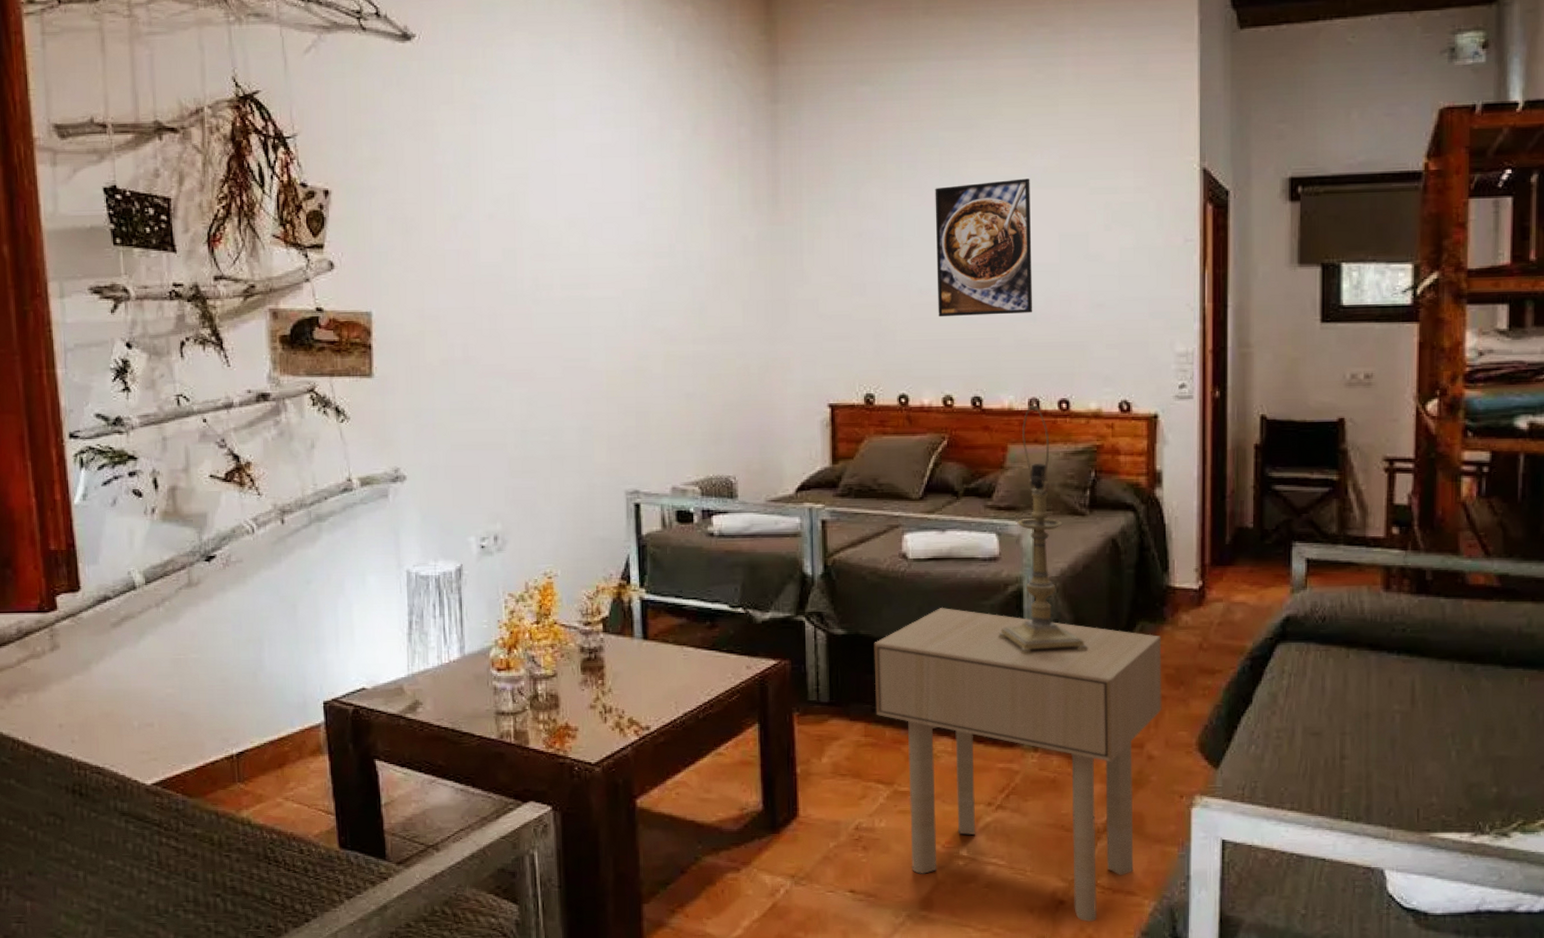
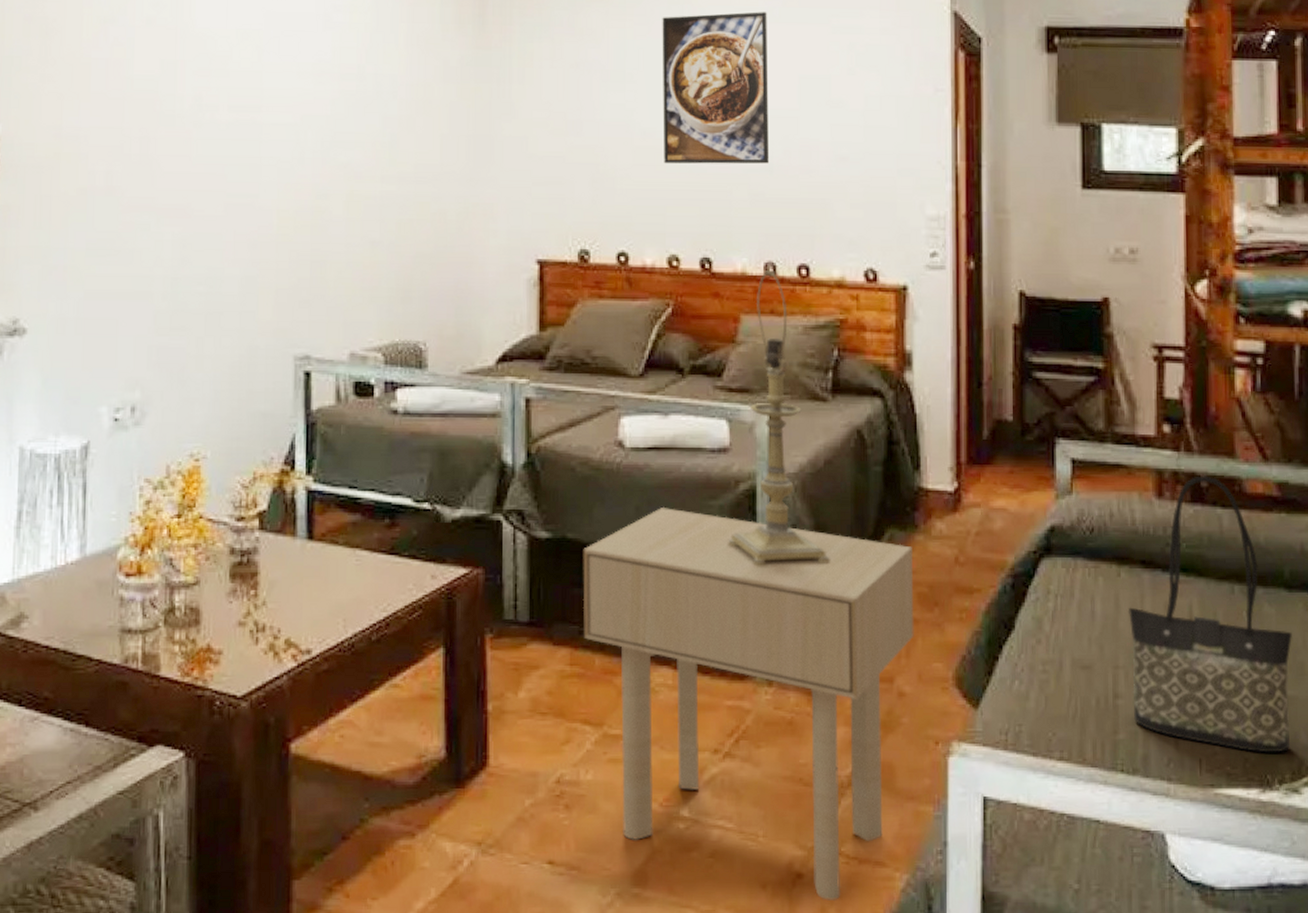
tote bag: none [1355,570,1507,804] -> present [1127,475,1292,753]

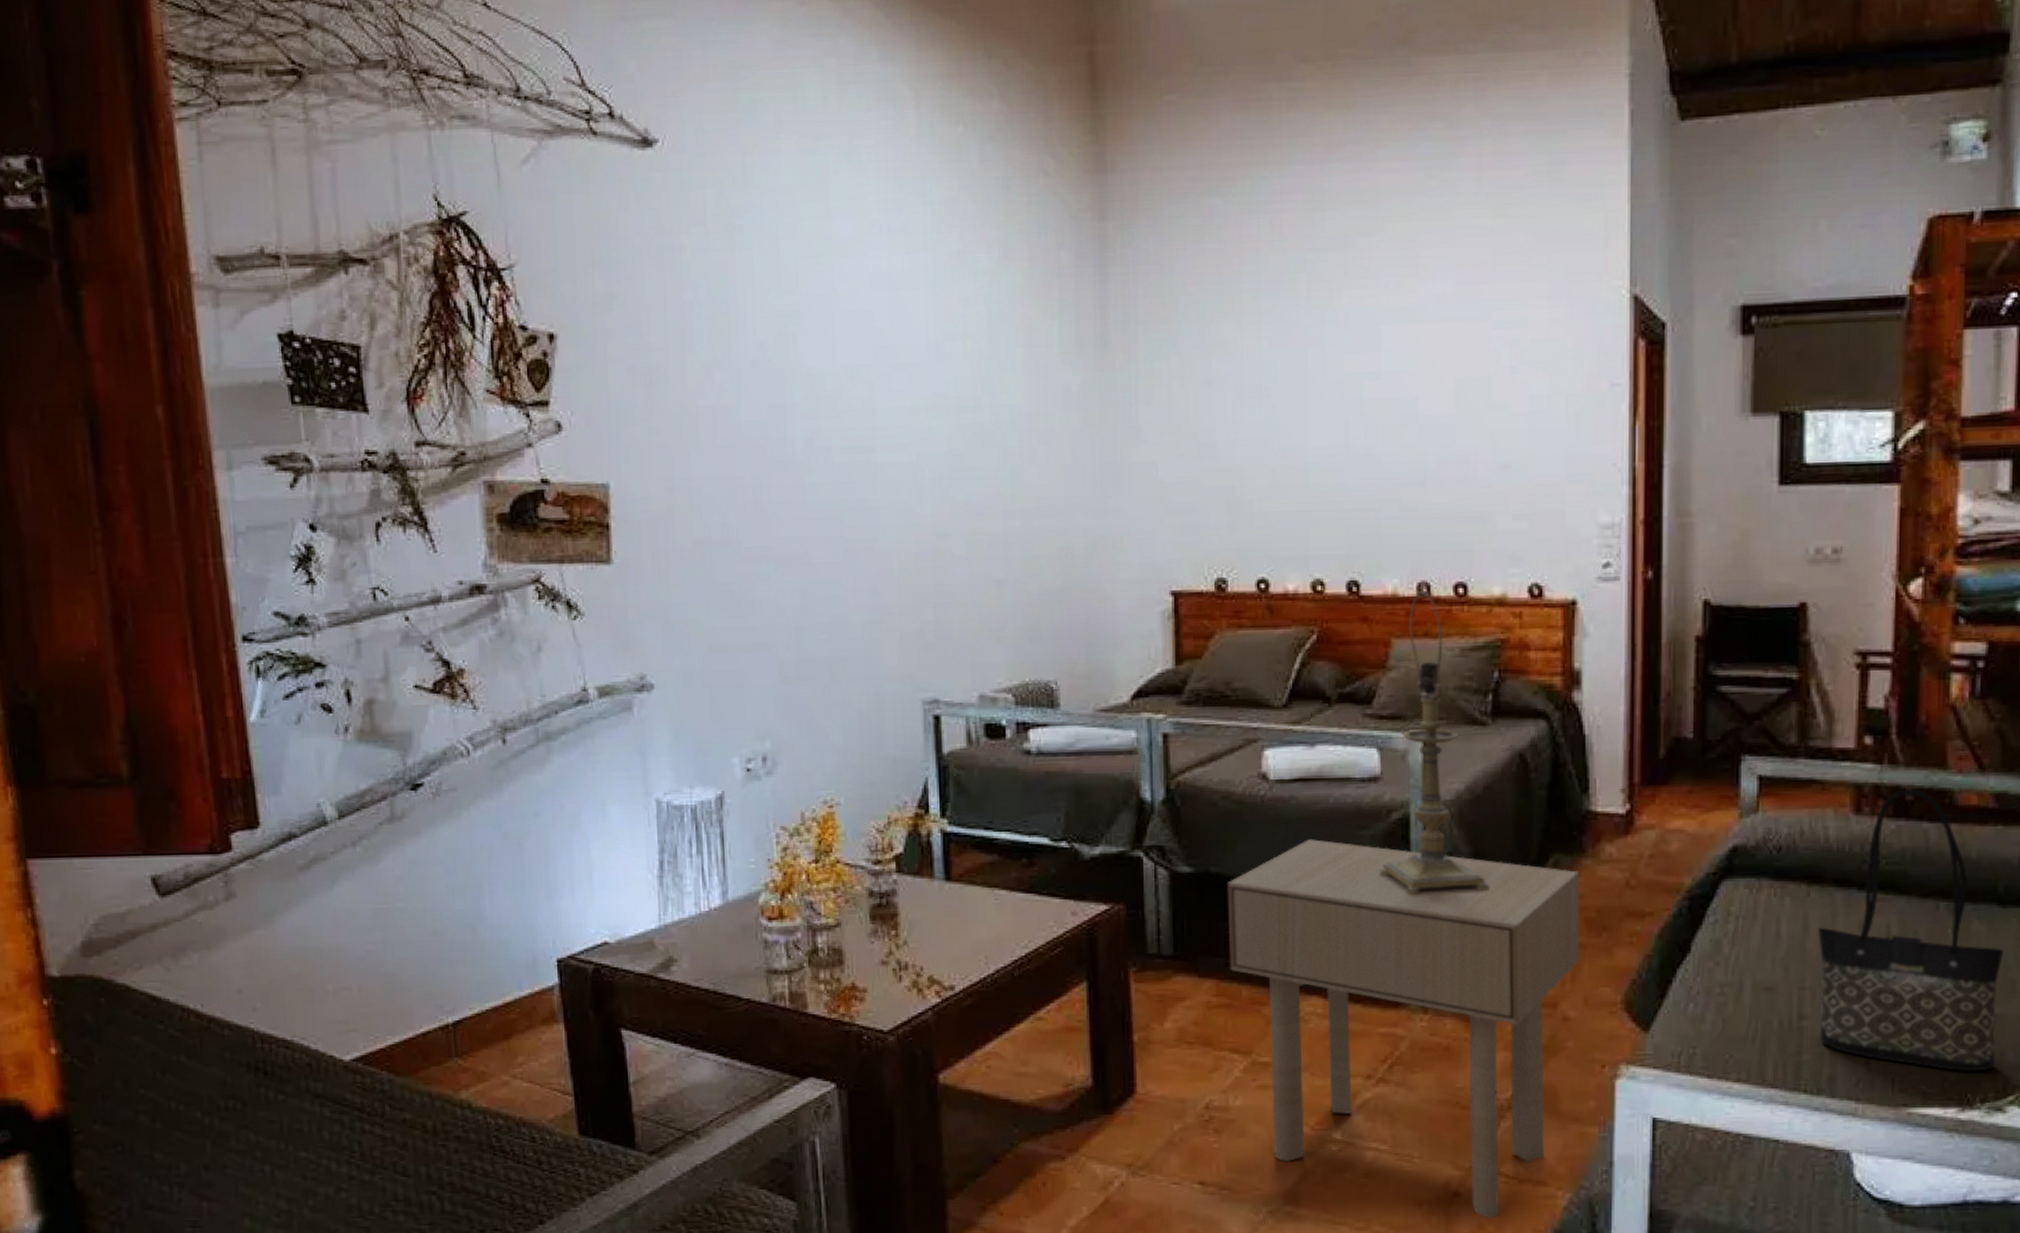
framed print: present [662,12,770,164] -> none [1301,310,1423,483]

